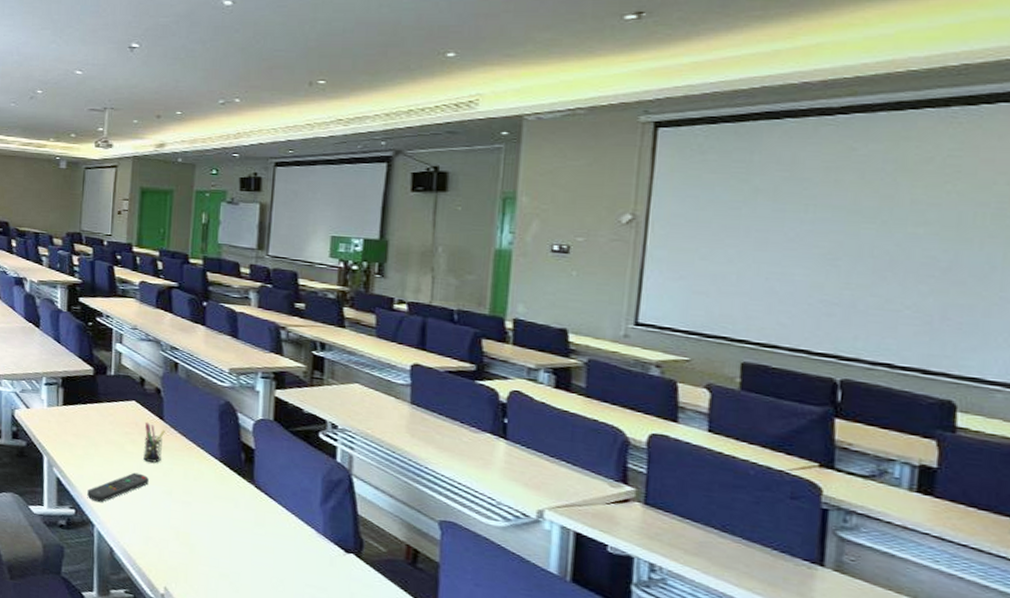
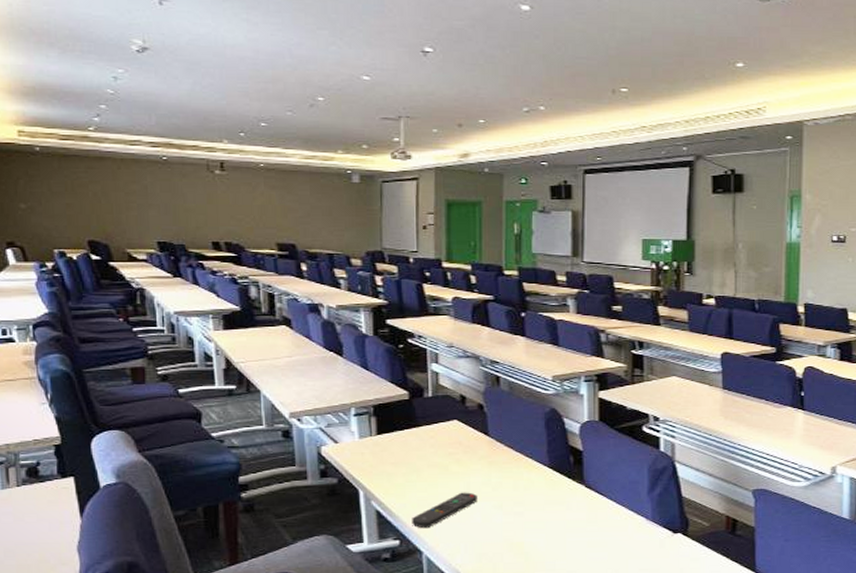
pen holder: present [143,421,165,463] -> none [470,439,491,479]

